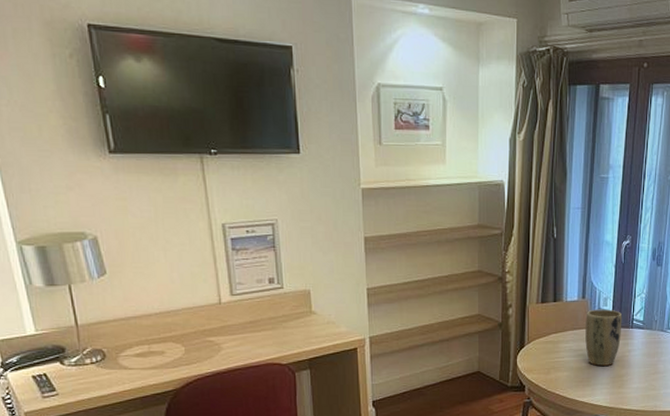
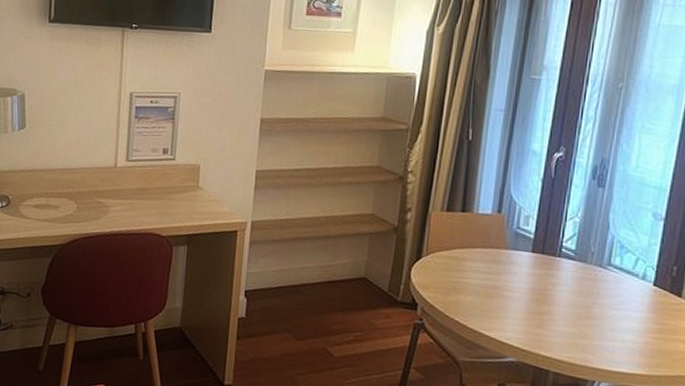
plant pot: present [585,309,623,366] -> none [497,227,548,298]

